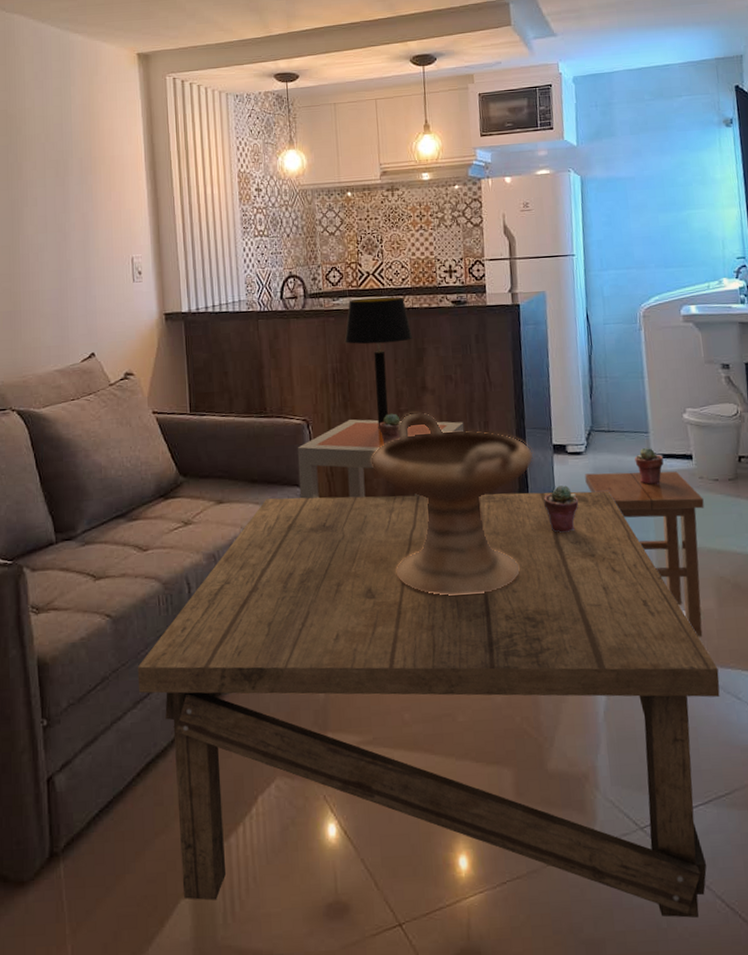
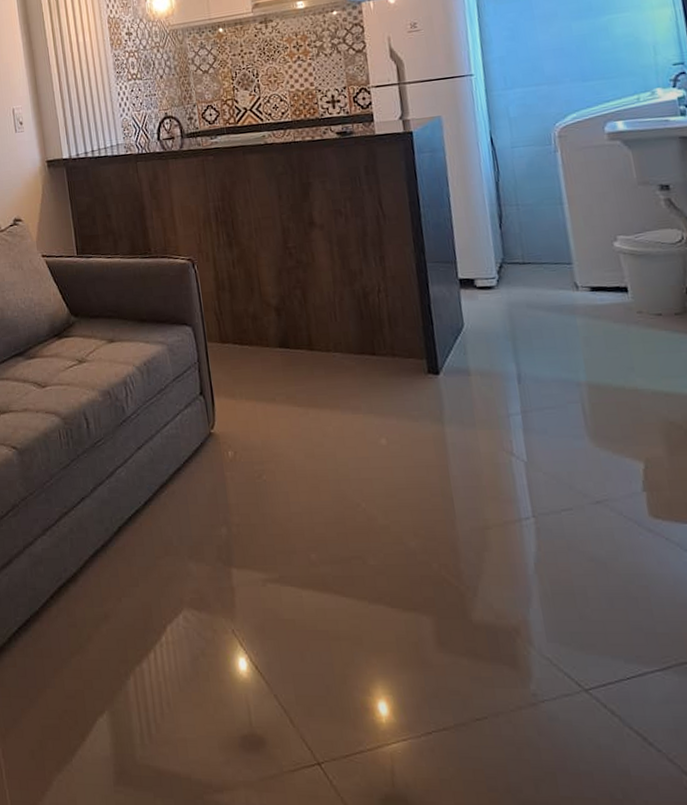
coffee table: present [137,491,720,918] -> none [44,328,676,793]
side table: present [297,419,464,499] -> none [183,257,358,338]
table lamp: present [344,296,413,429] -> none [225,131,297,267]
decorative bowl: present [372,411,534,596] -> none [260,247,439,437]
potted succulent: present [379,413,402,446] -> none [266,250,290,284]
potted succulent: present [544,485,579,533] -> none [452,322,493,373]
stool: present [585,471,704,637] -> none [498,305,651,488]
potted succulent: present [635,447,664,485] -> none [556,279,593,321]

